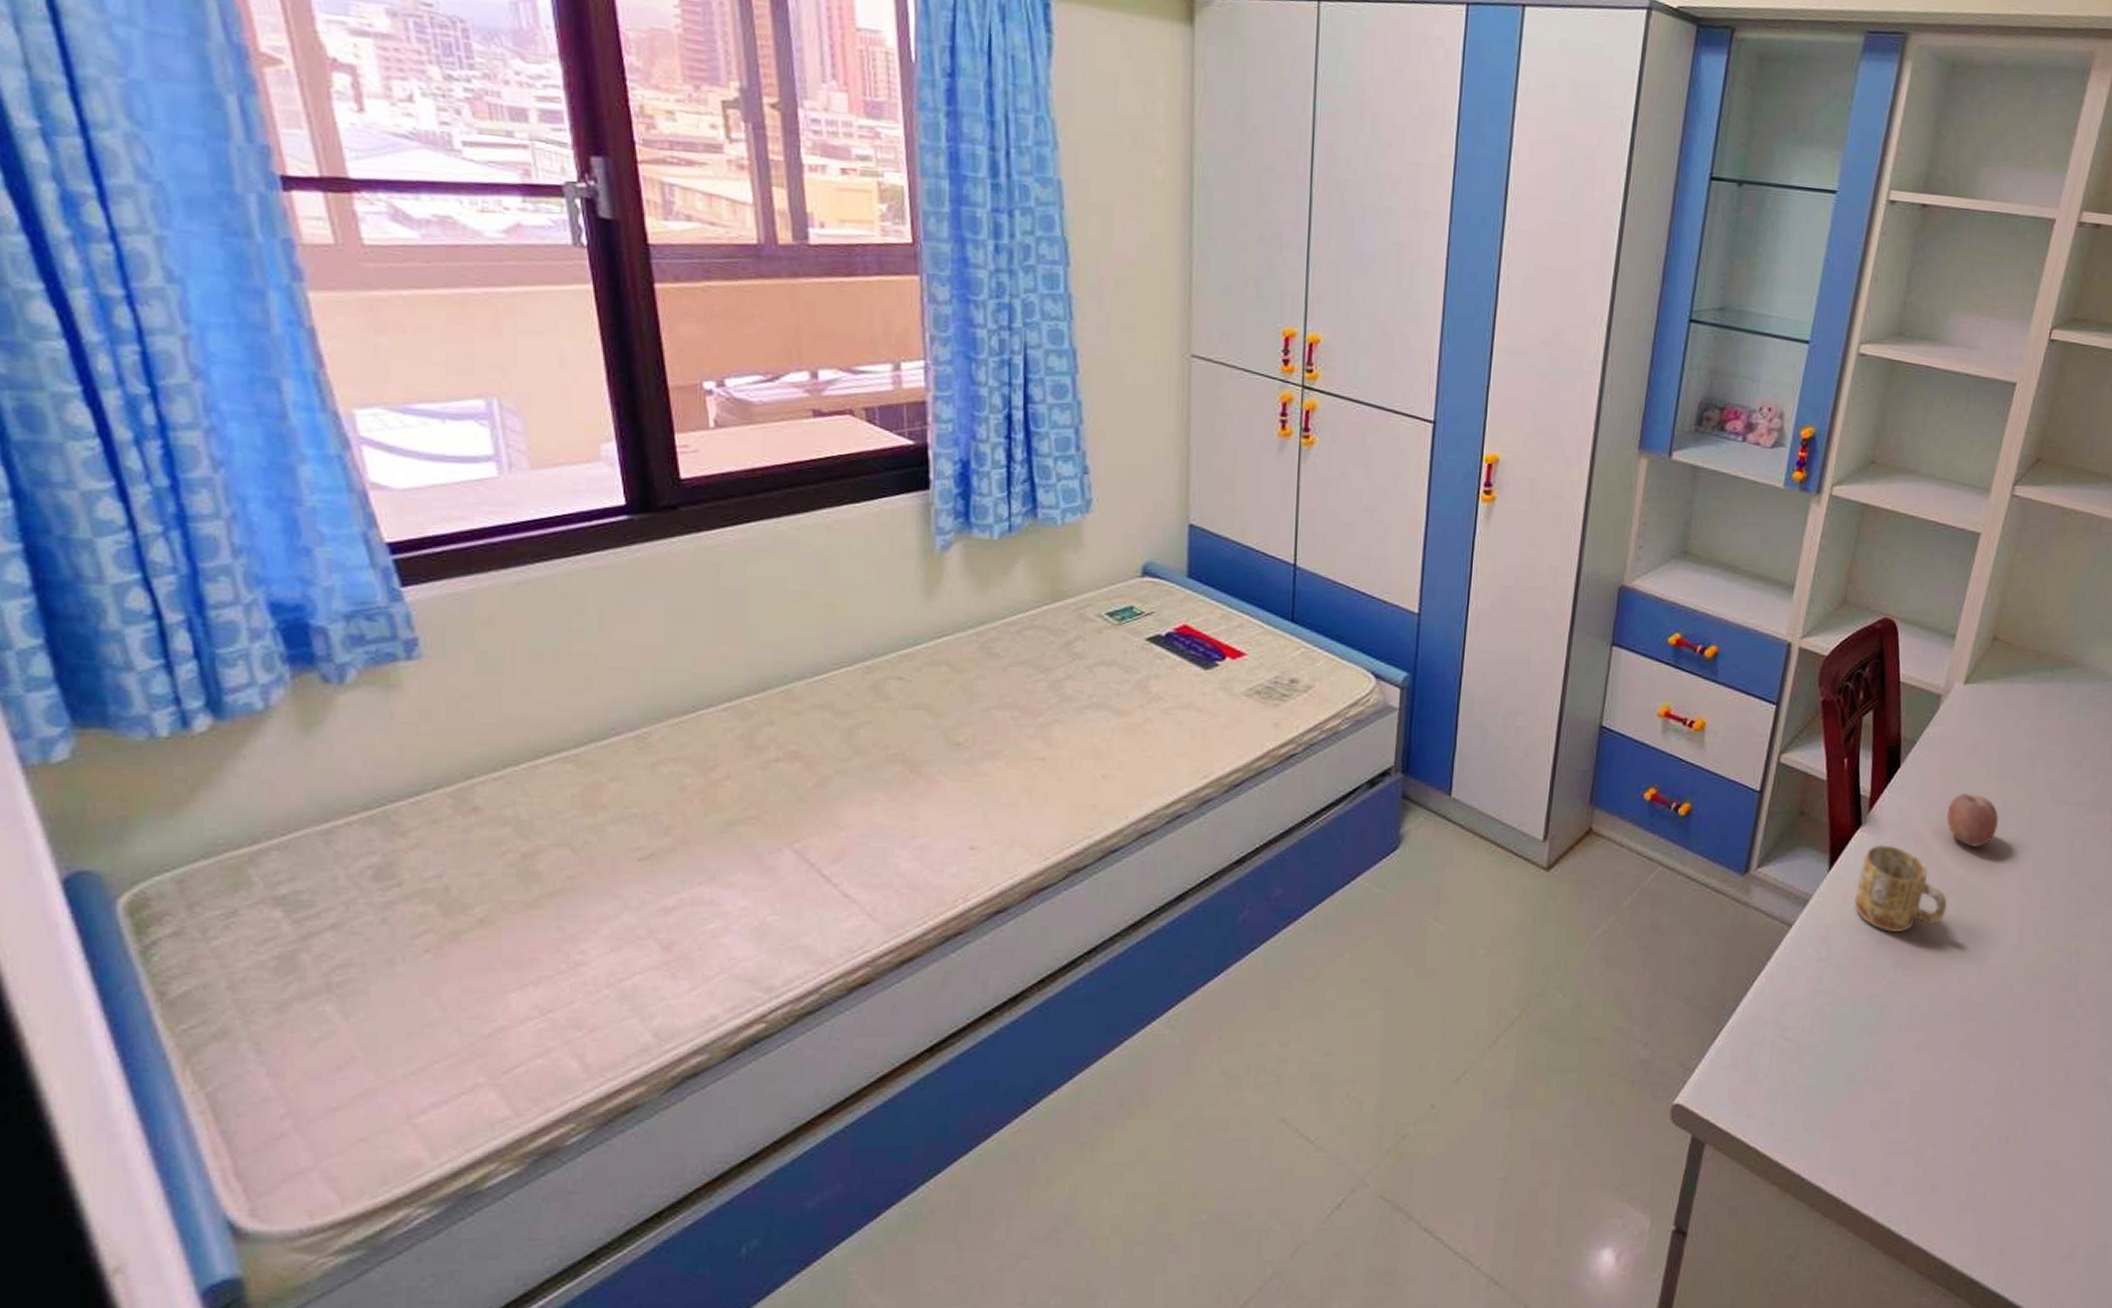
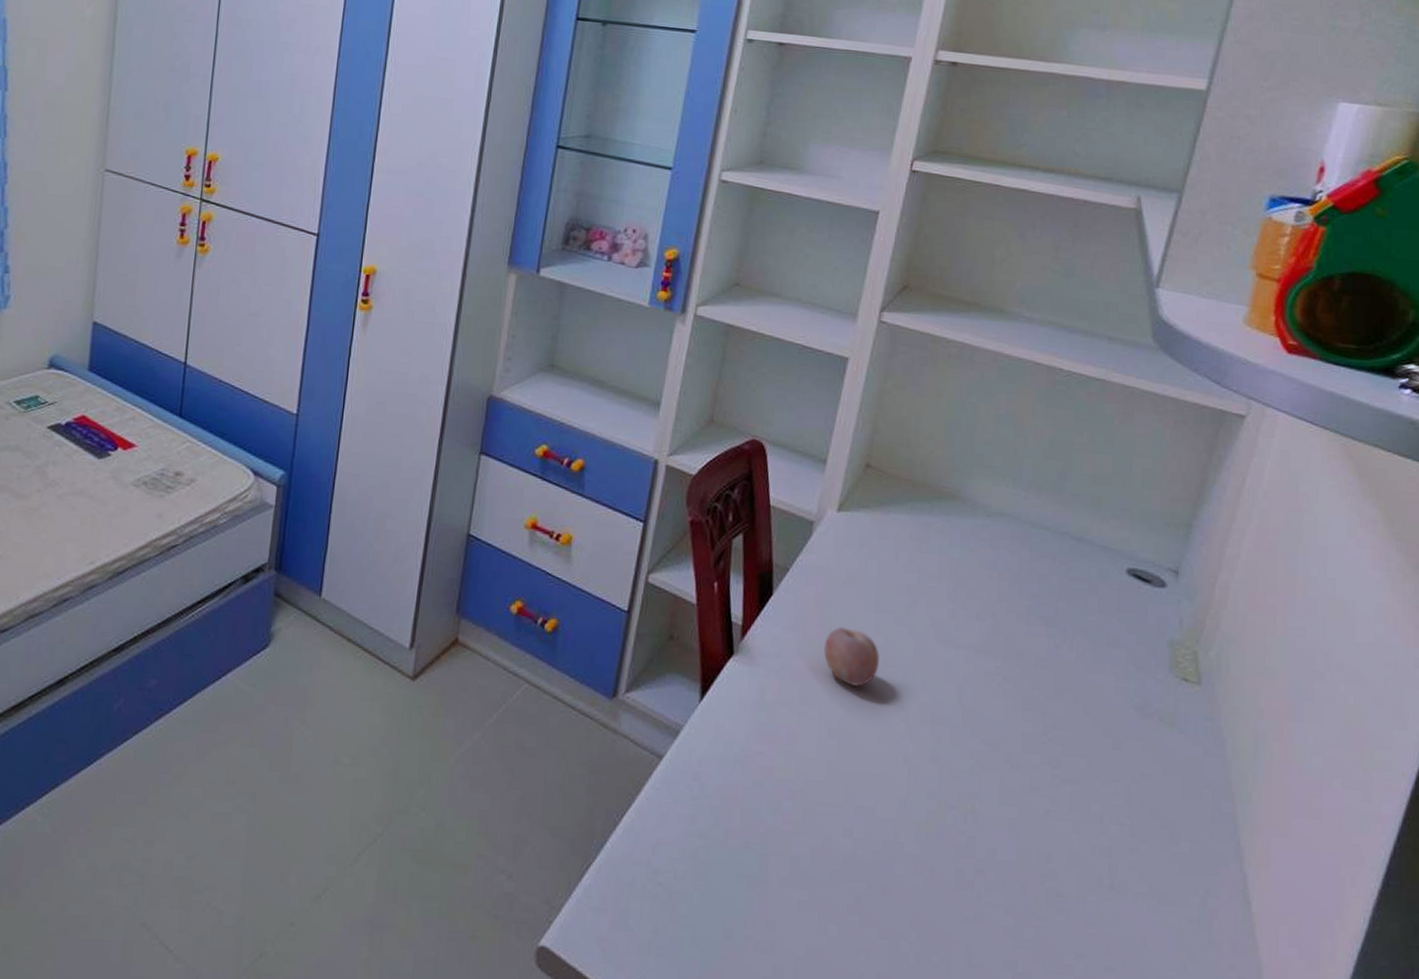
mug: present [1854,845,1948,933] -> none [728,677,828,774]

